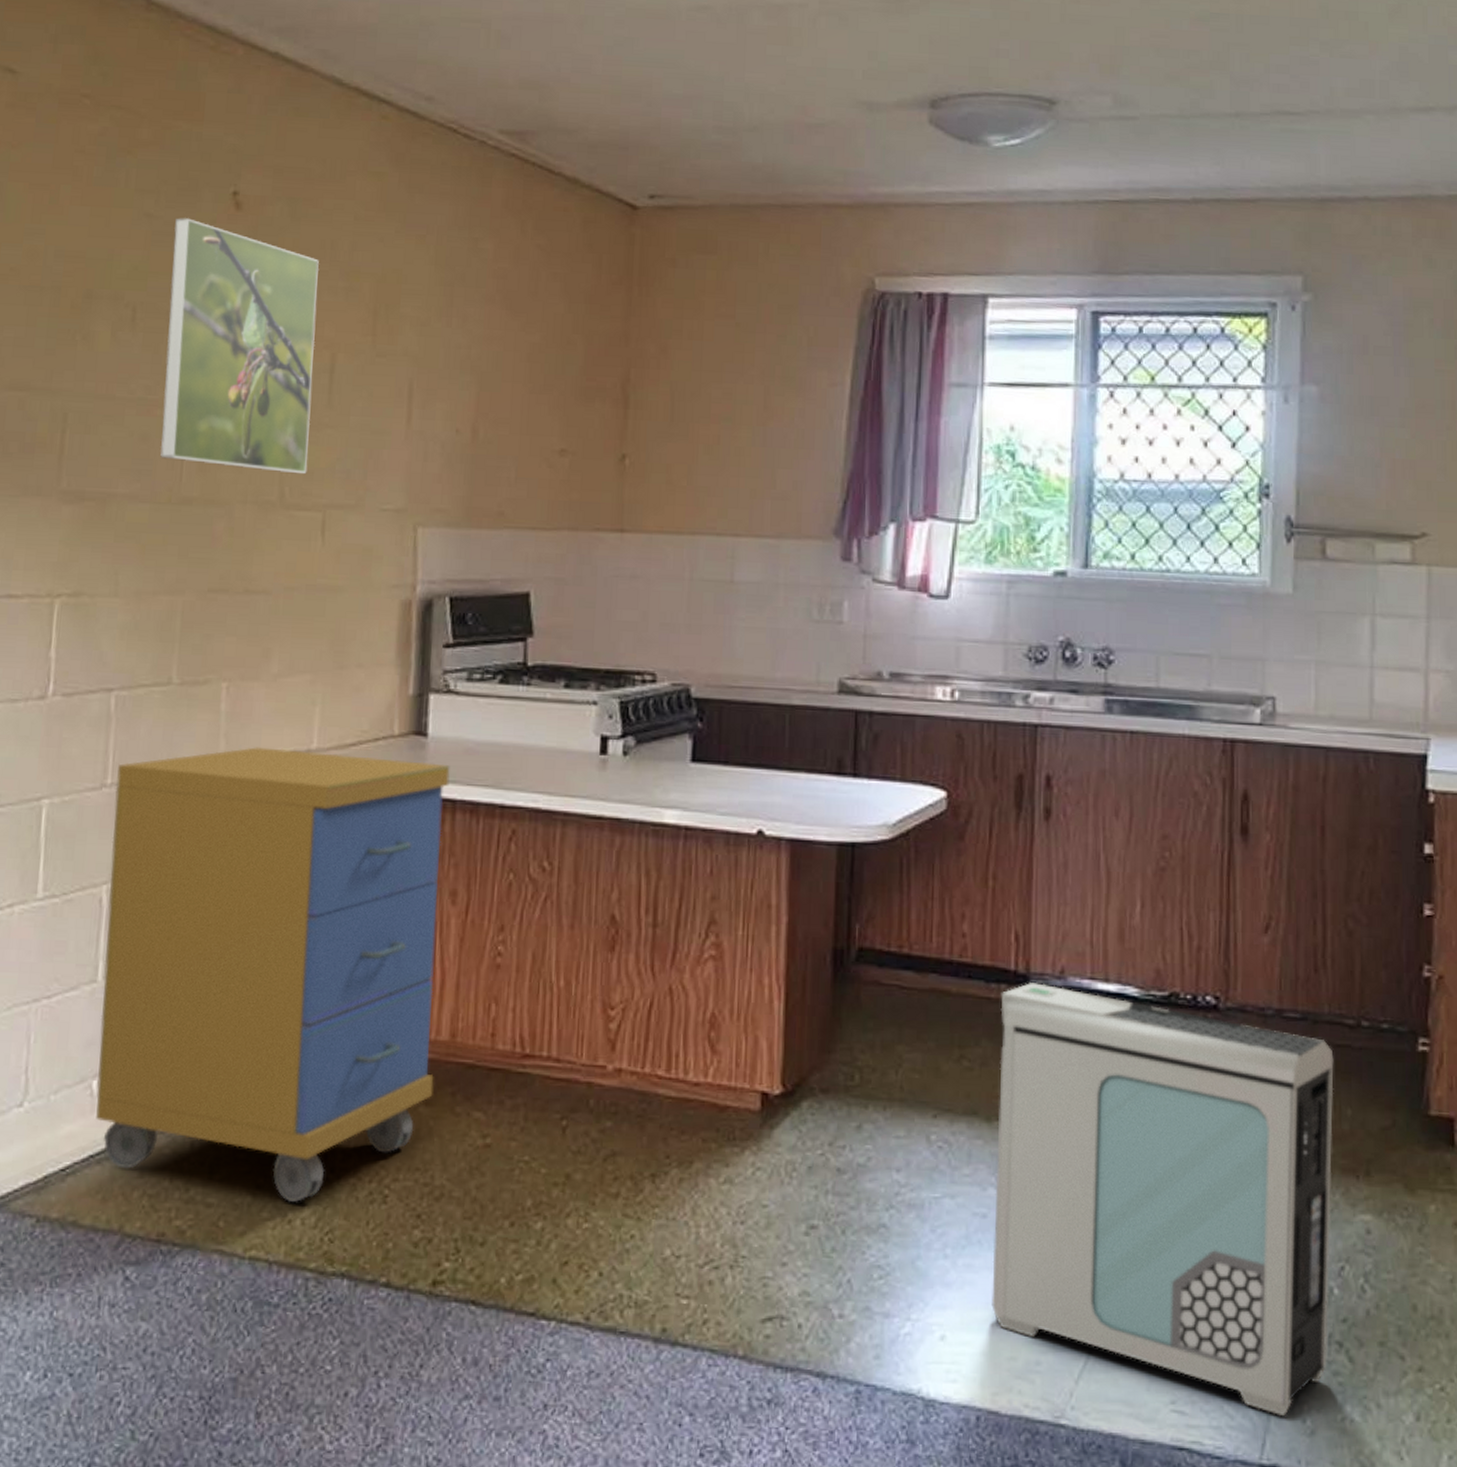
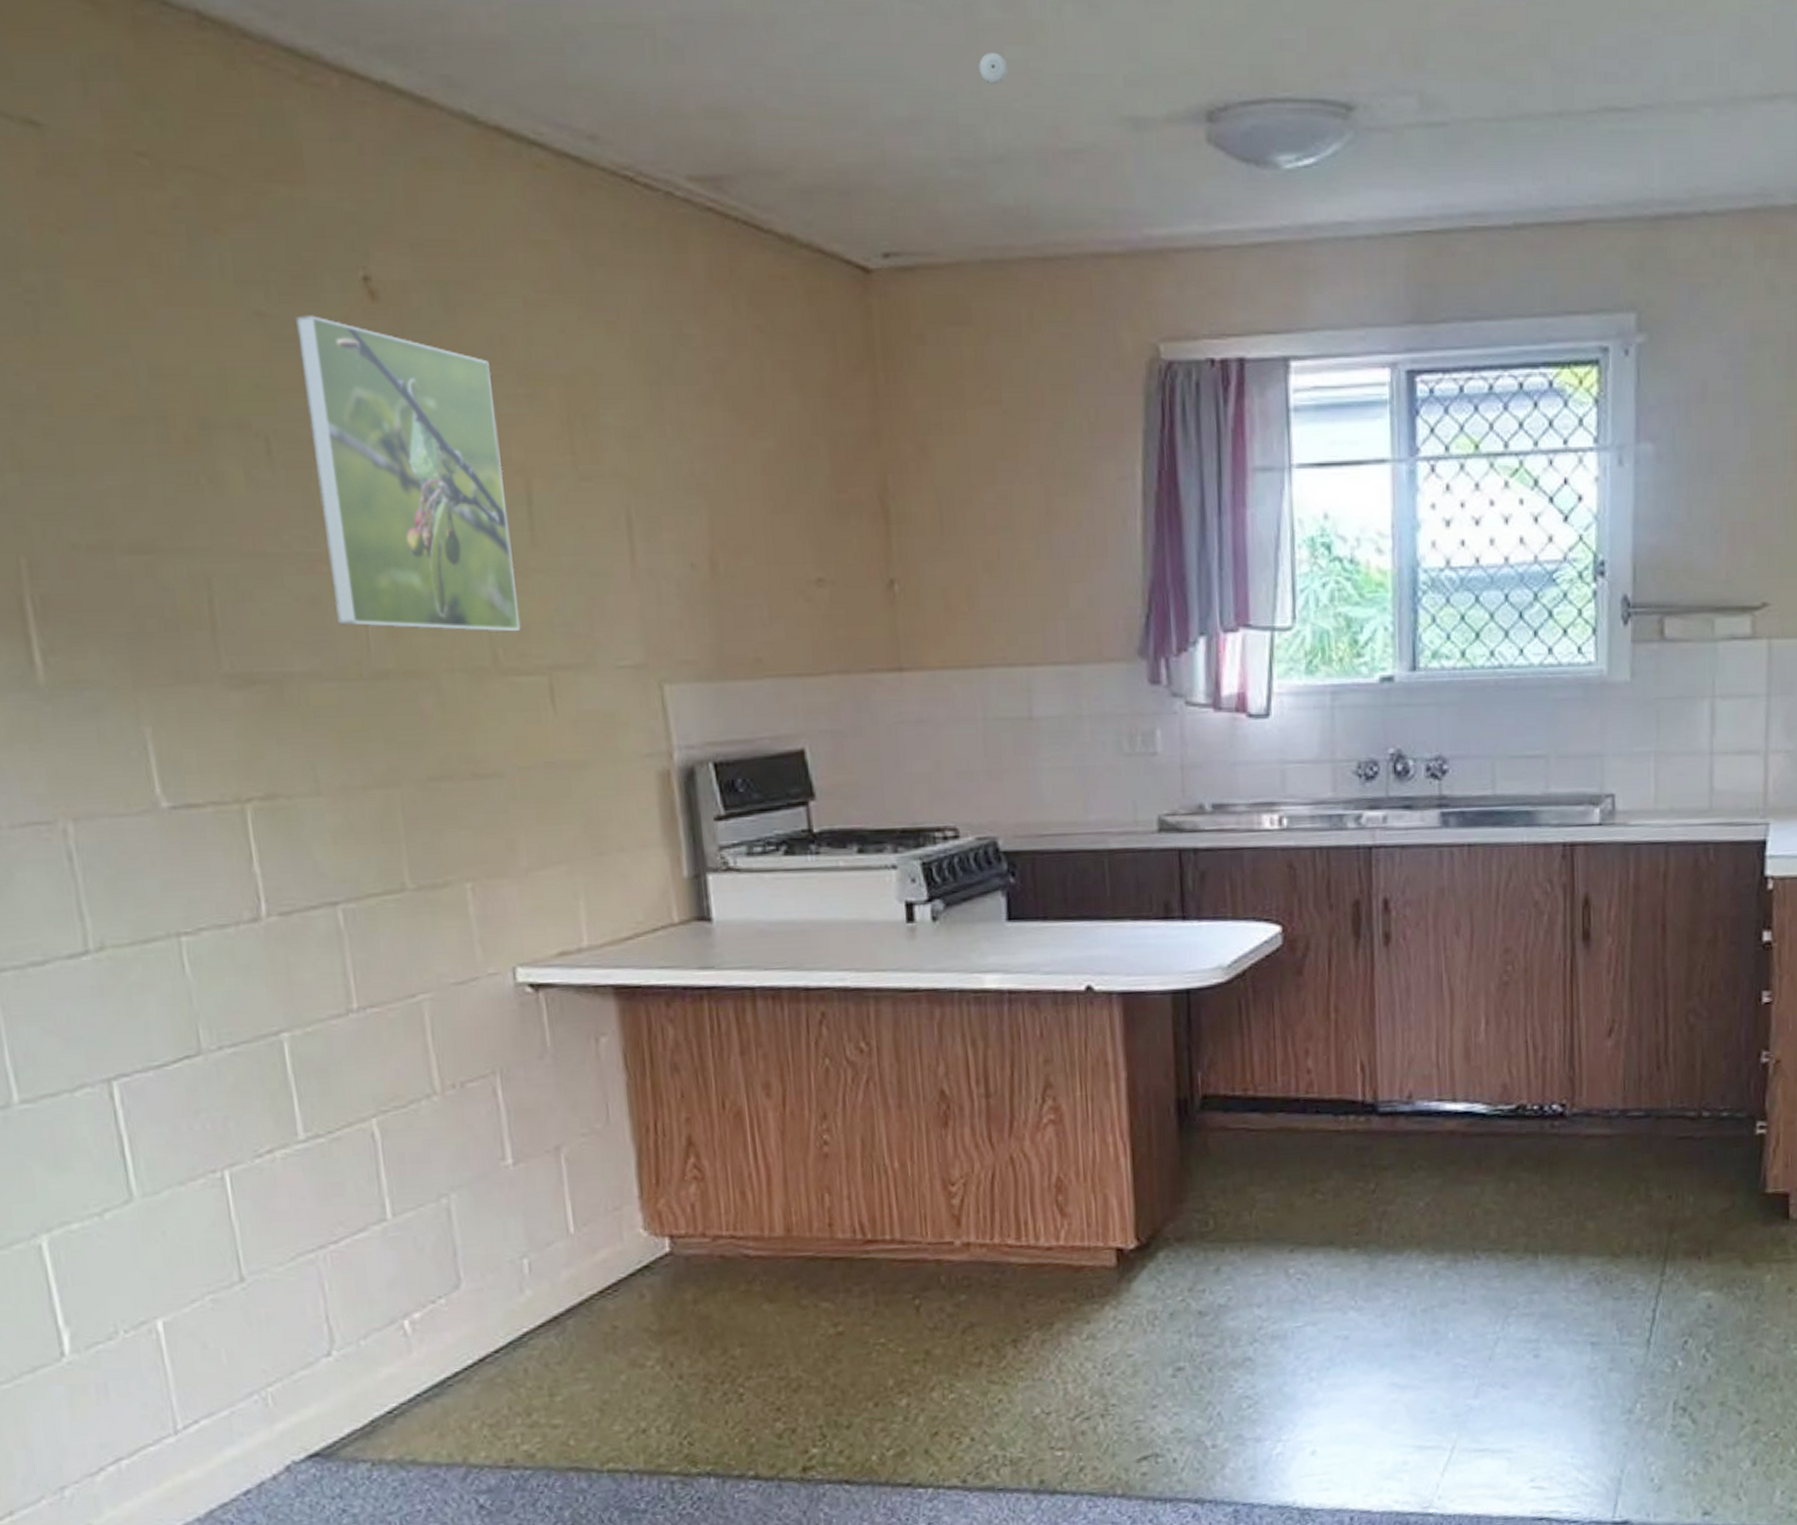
storage cabinet: present [96,747,450,1202] -> none [362,949,776,1413]
smoke detector: none [744,49,769,74] -> present [978,52,1008,85]
air purifier: present [992,983,1334,1416] -> none [1350,1110,1677,1478]

